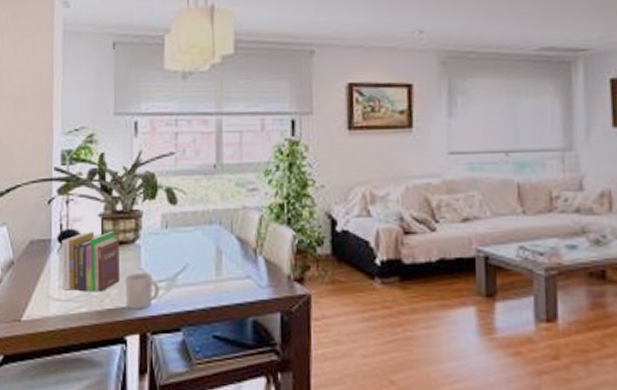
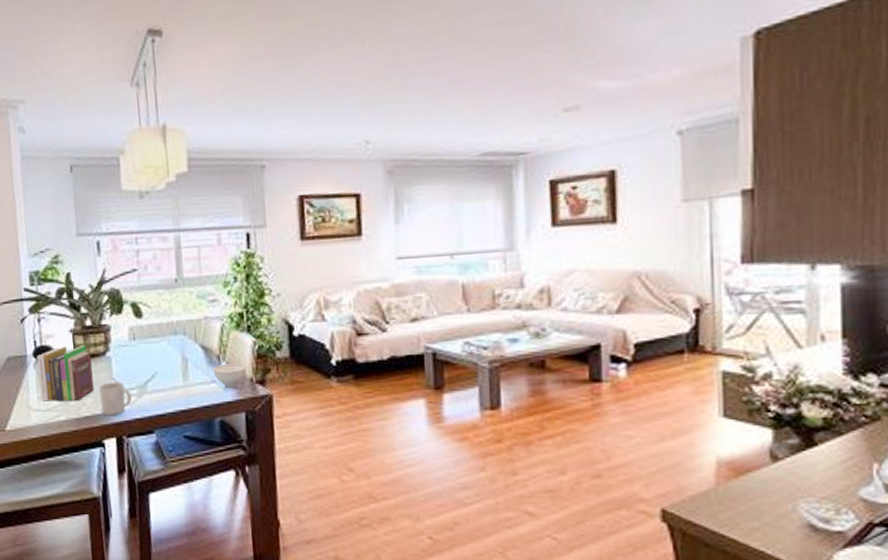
bowl: none [248,257,285,286] -> present [213,362,247,389]

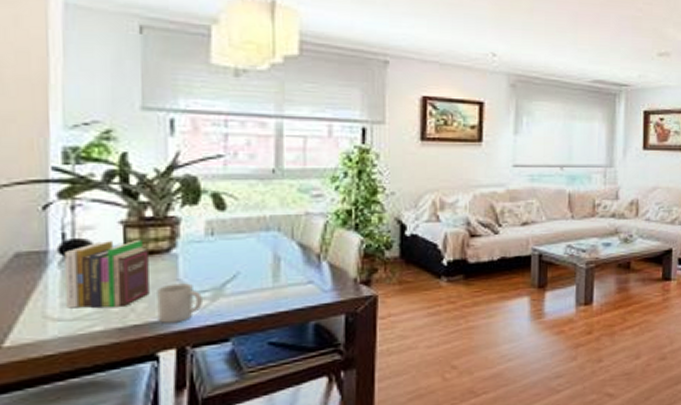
bowl: present [213,362,247,389] -> none [311,262,351,290]

